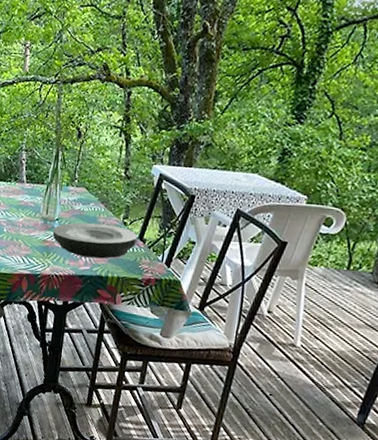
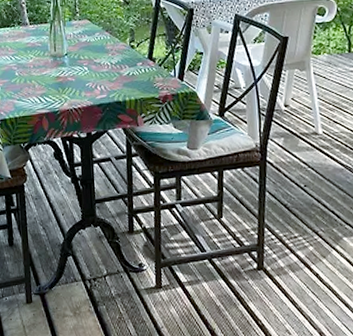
plate: present [52,222,138,259] -> none [64,50,148,86]

